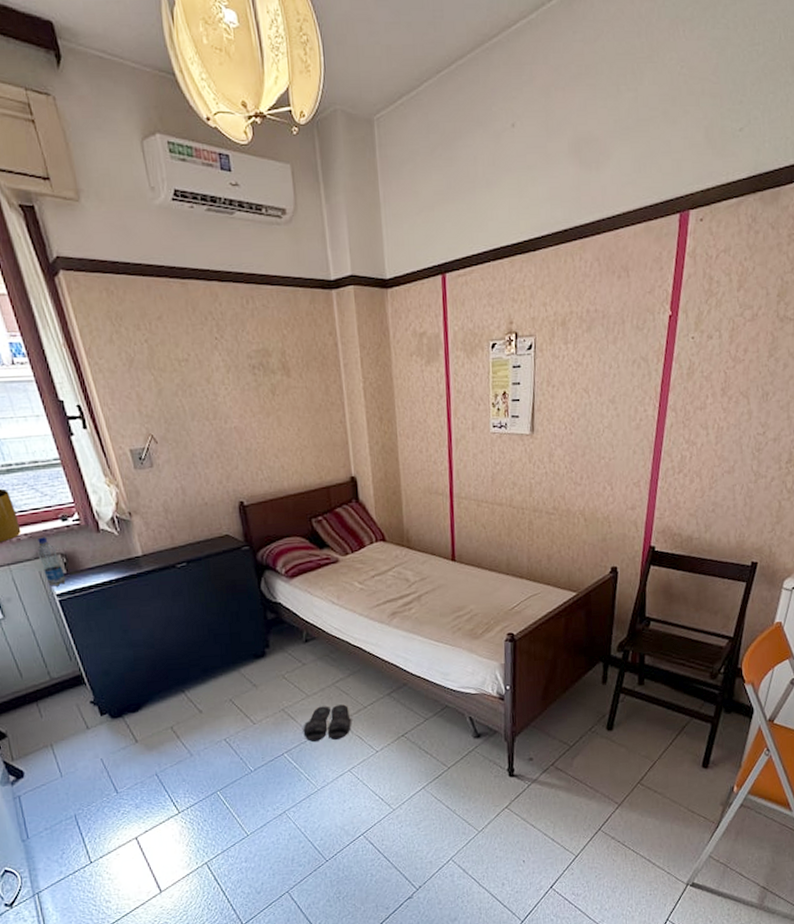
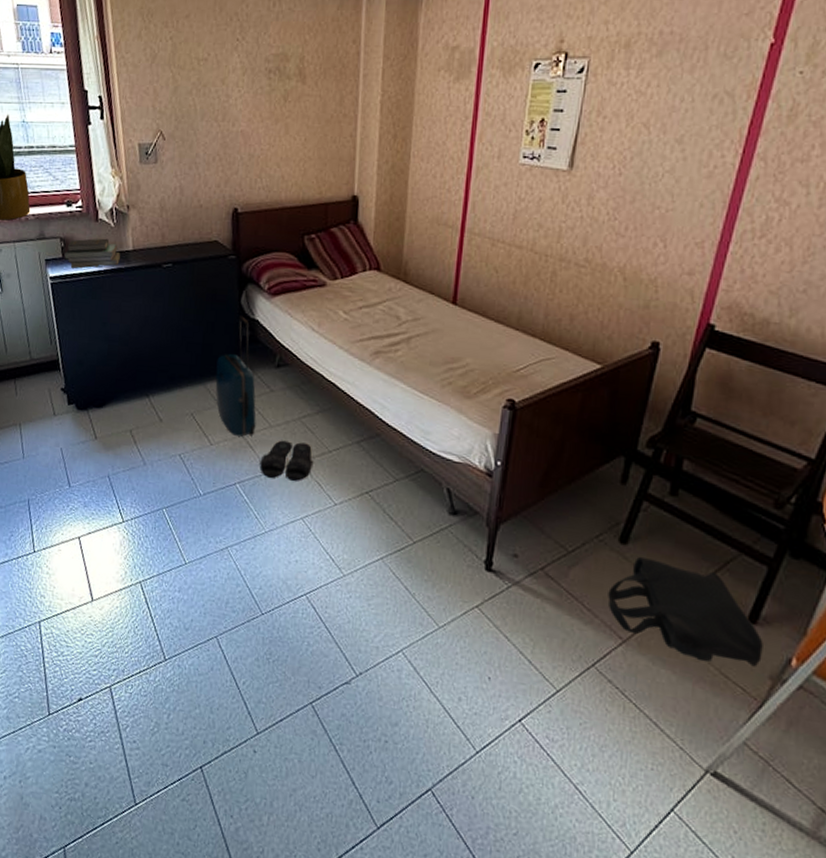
bottle: present [37,537,66,587] -> none [40,219,61,269]
books: none [69,547,131,582] -> present [65,238,120,269]
suitcase: none [246,601,294,711] -> present [215,316,257,437]
tote bag: none [603,736,715,806] -> present [608,556,763,667]

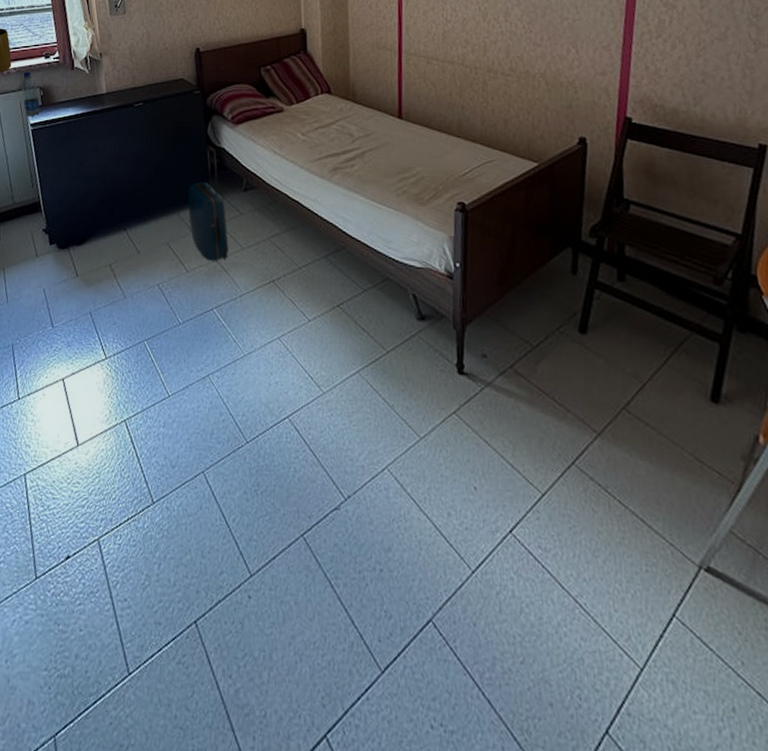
bottle: none [40,219,61,269] -> present [21,71,40,117]
books: present [65,238,120,269] -> none [44,84,95,114]
slippers: present [260,440,314,481] -> none [235,261,285,301]
tote bag: present [608,556,763,667] -> none [576,344,731,449]

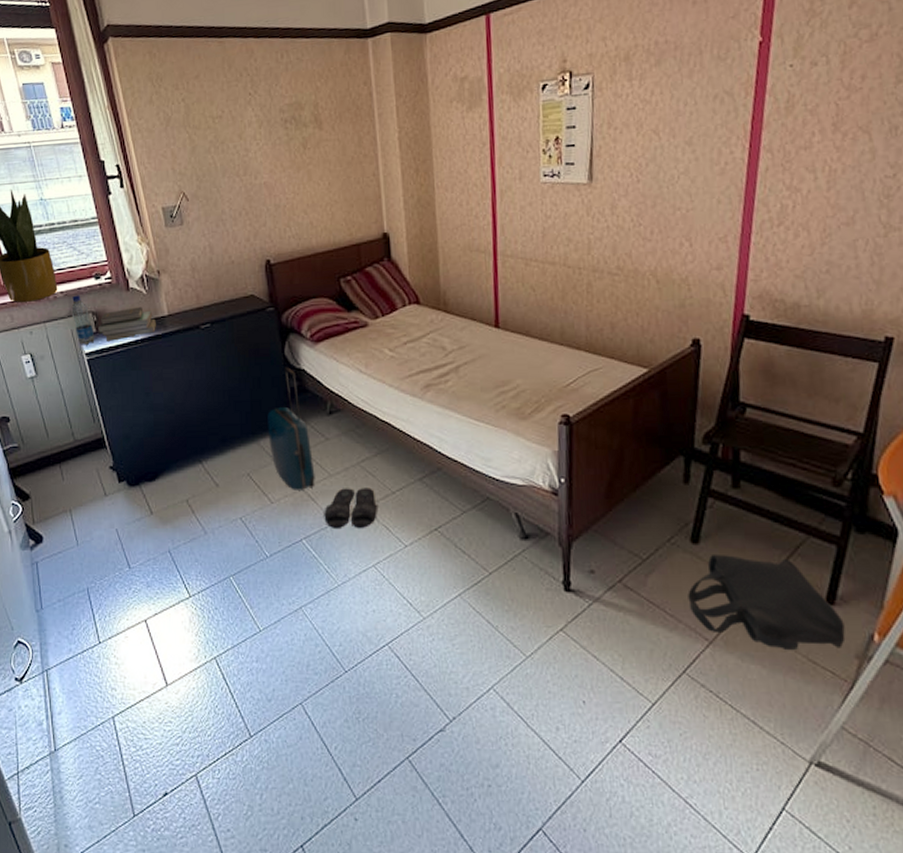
books: none [44,84,95,114] -> present [99,306,156,341]
slippers: none [235,261,285,301] -> present [324,488,378,528]
tote bag: none [576,344,731,449] -> present [688,553,846,651]

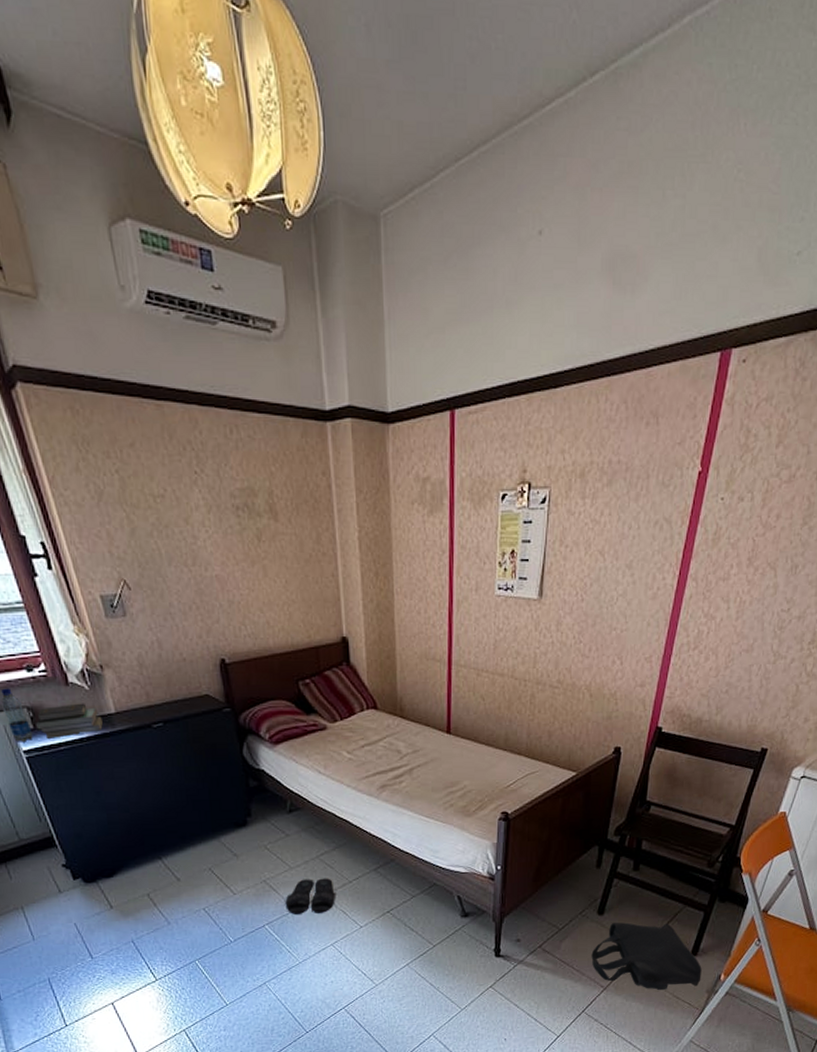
suitcase: present [266,367,315,490] -> none [226,768,277,882]

